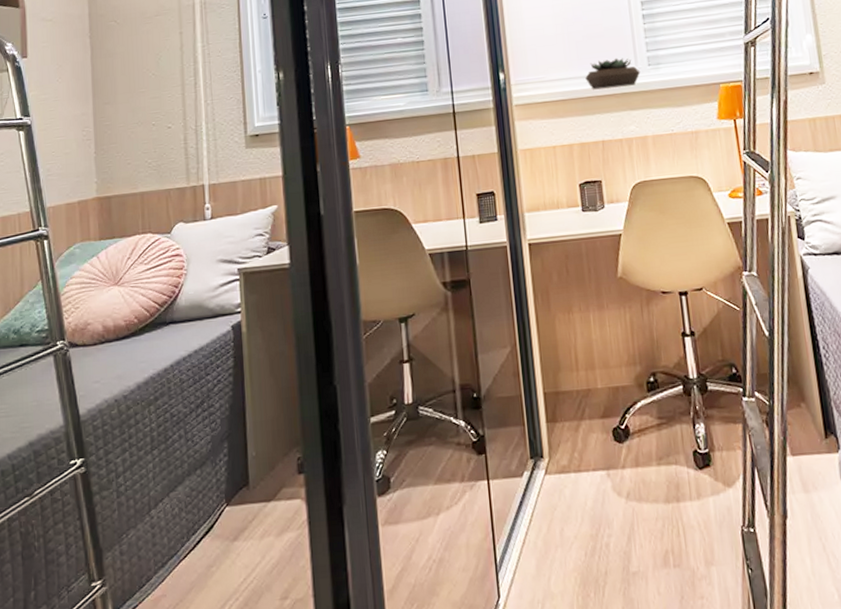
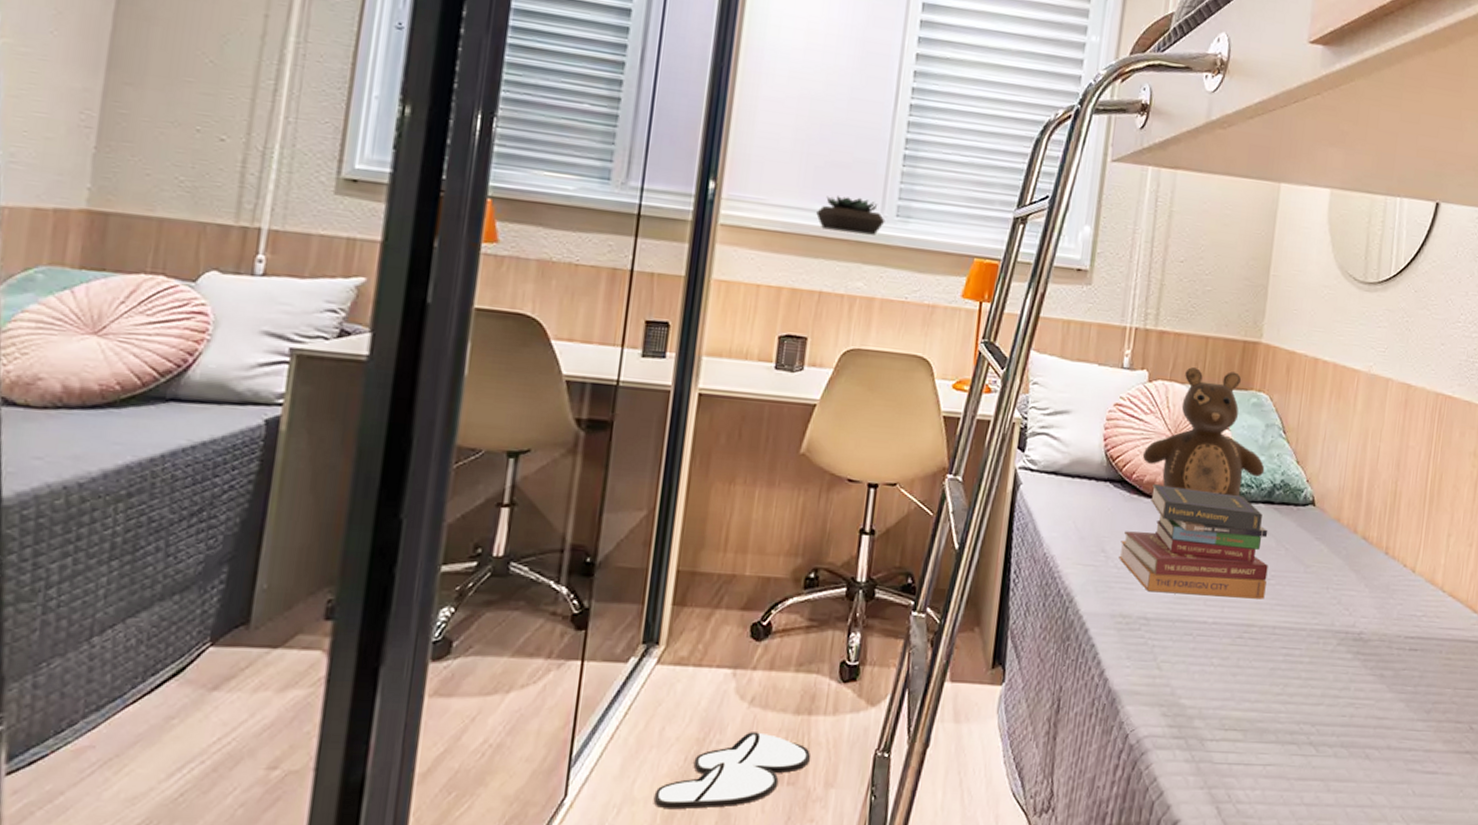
slippers: none [567,523,688,600] -> present [653,732,810,810]

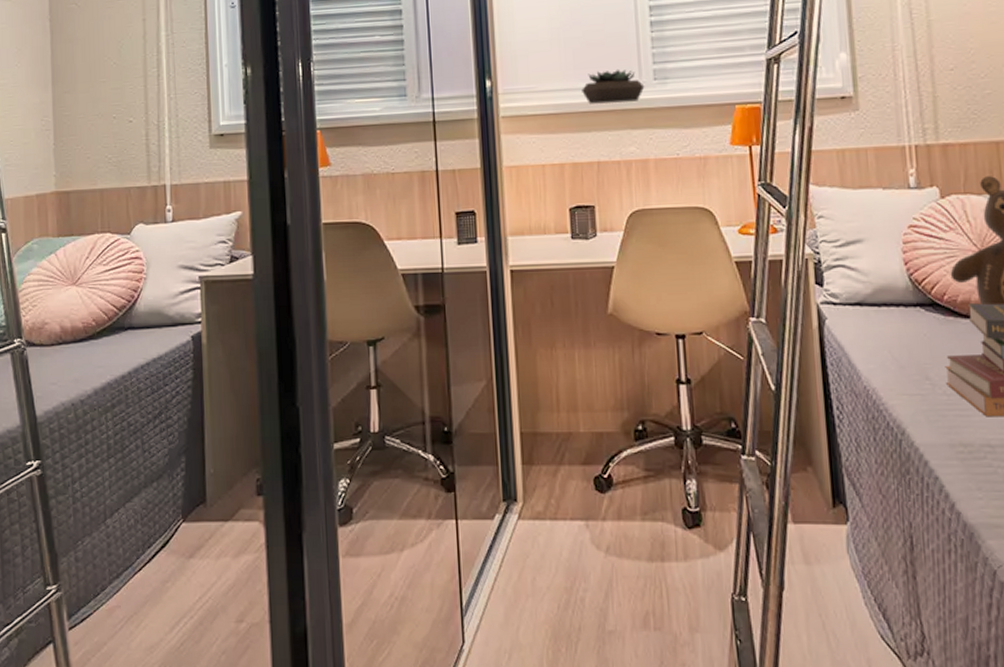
slippers: present [653,732,810,810] -> none [537,579,671,655]

